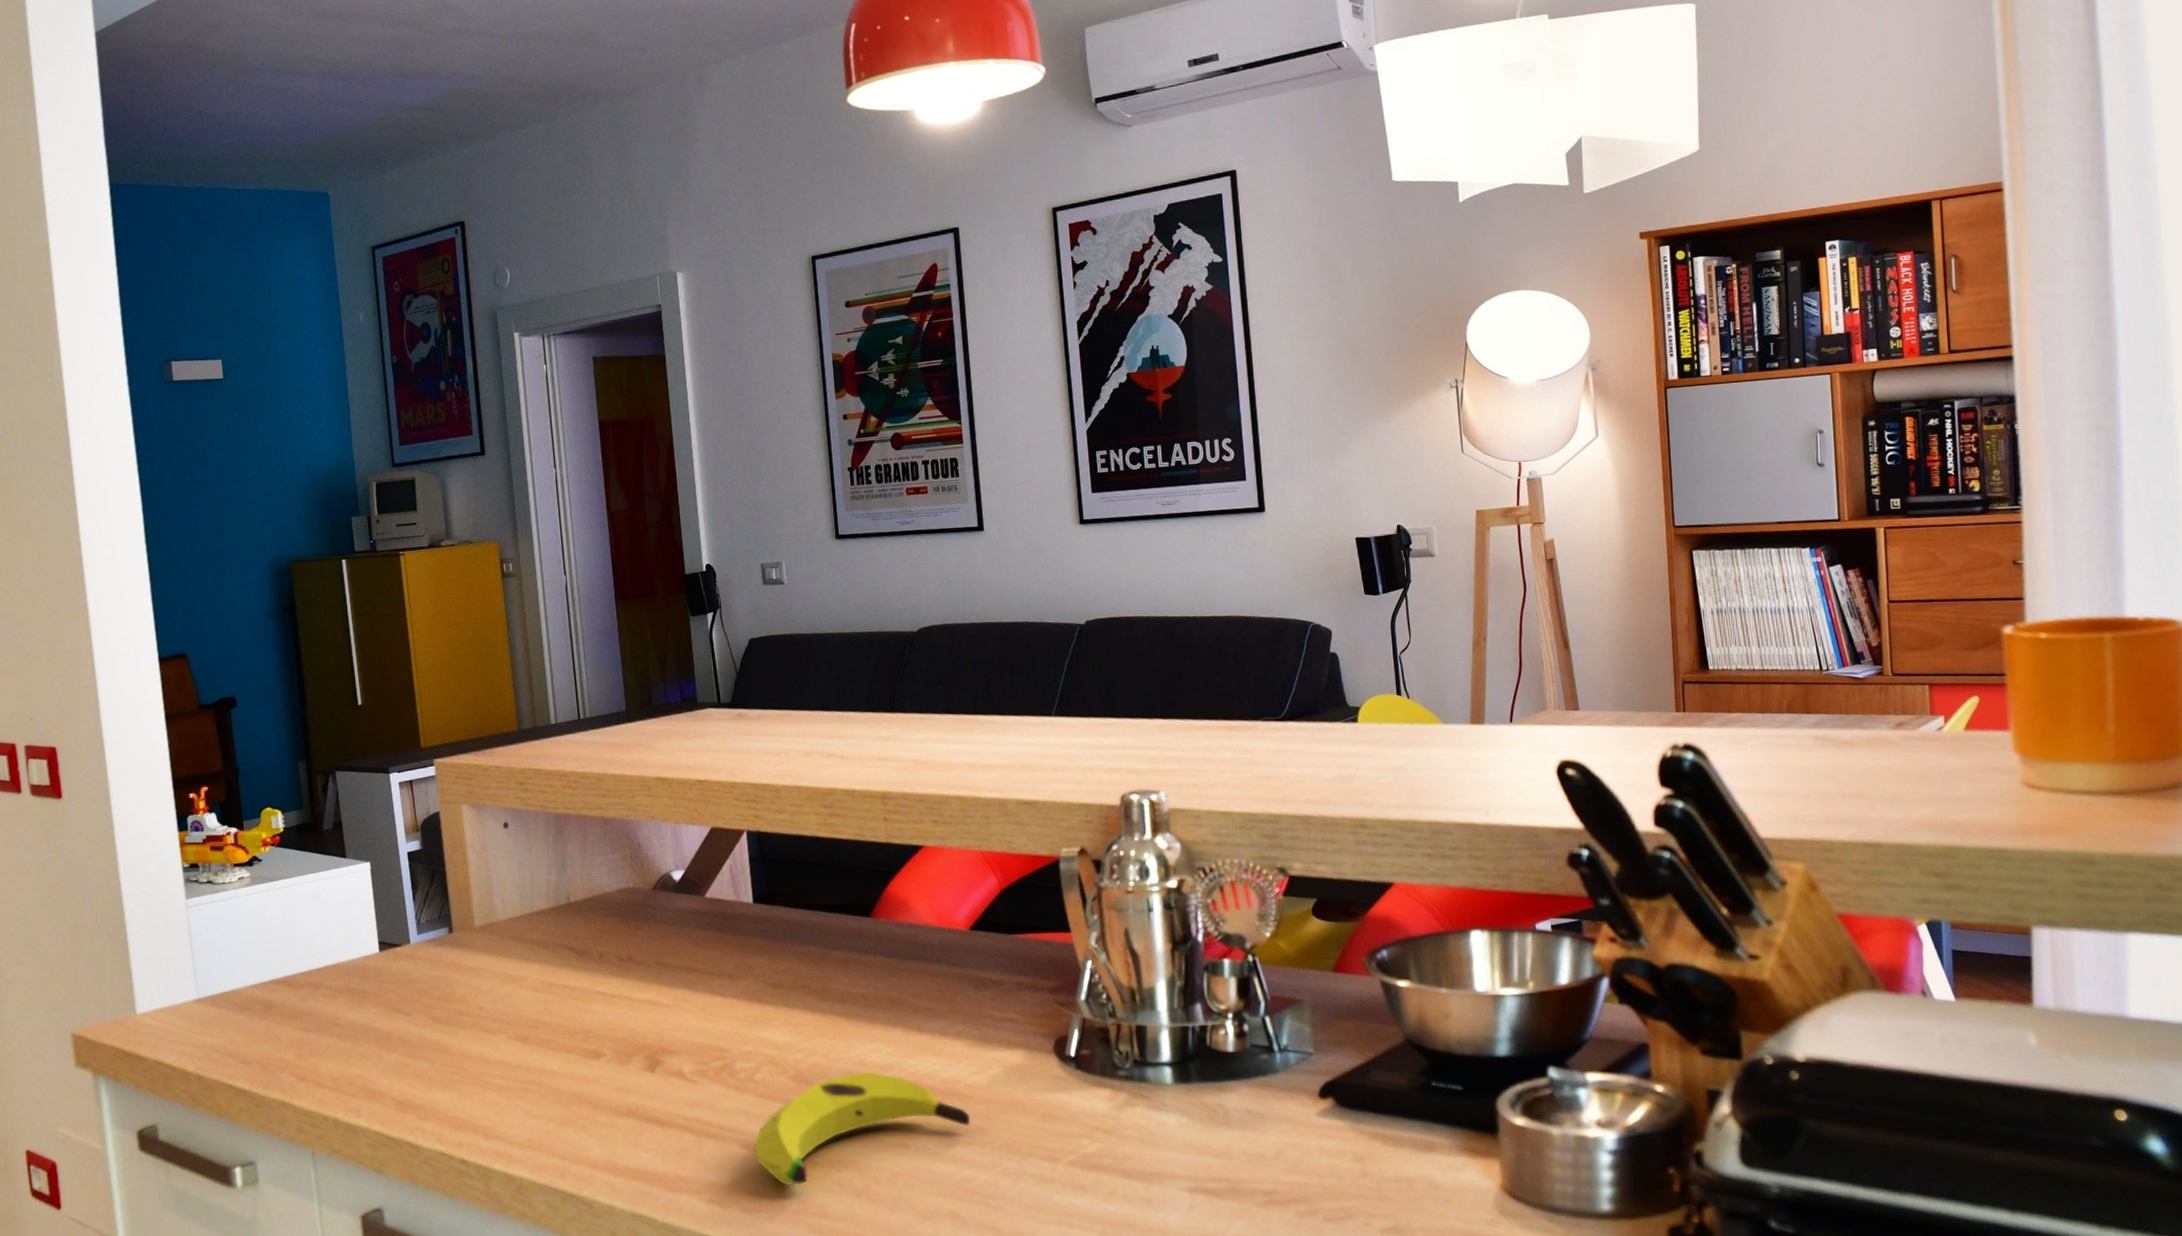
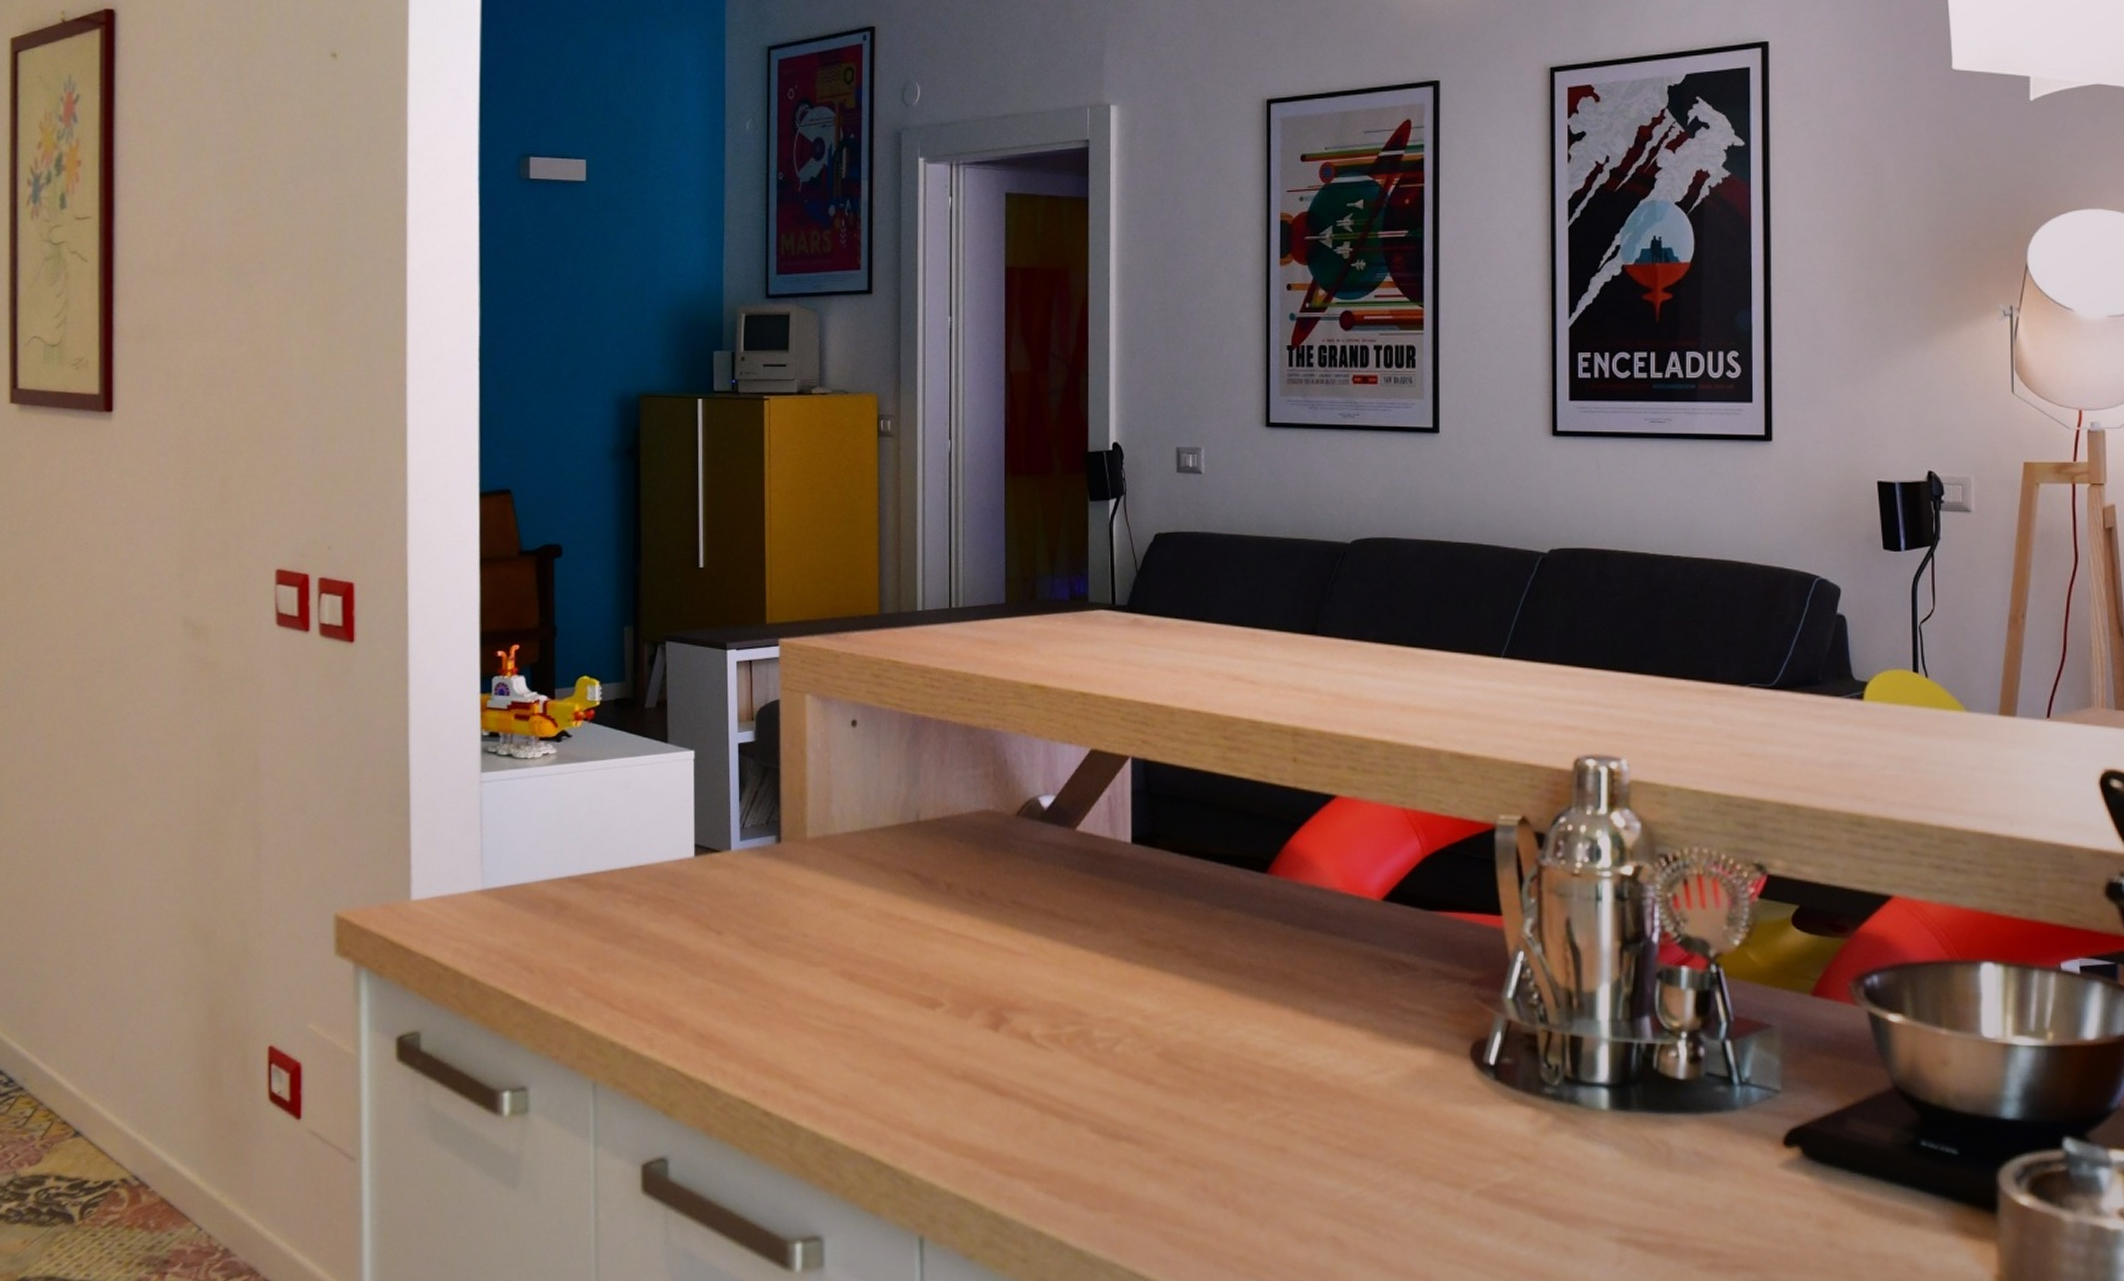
banana: present [753,1071,971,1186] -> none [1105,1056,1365,1184]

